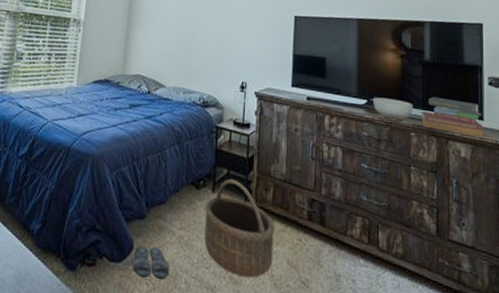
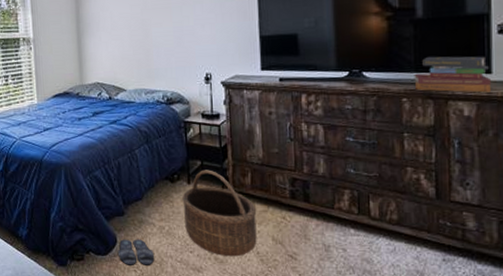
bowl: present [372,97,414,121] -> none [354,65,405,88]

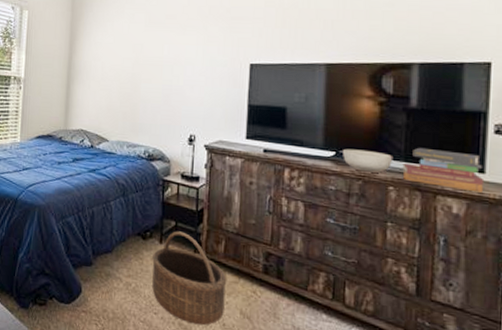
slippers: present [117,239,154,265] -> none [80,290,117,321]
bowl: none [354,65,405,88] -> present [342,148,394,174]

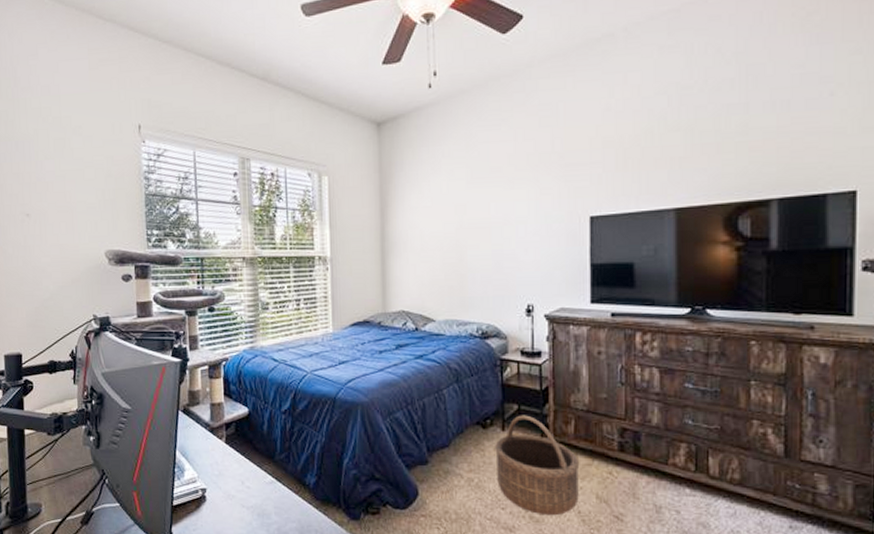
bowl: present [342,148,394,174] -> none [697,303,754,329]
books: present [402,147,485,193] -> none [764,294,853,338]

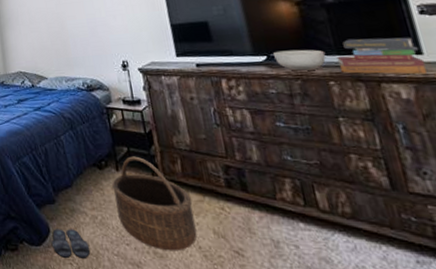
slippers: none [418,491,460,522] -> present [51,229,90,258]
bowl: none [697,303,754,329] -> present [272,49,326,72]
books: none [764,294,853,338] -> present [336,37,427,75]

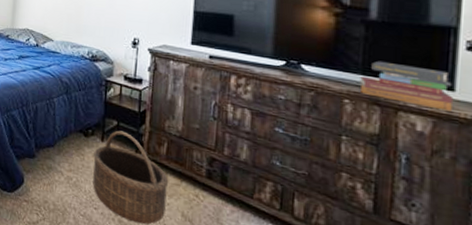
slippers: present [51,229,90,258] -> none [23,180,58,212]
bowl: present [272,49,326,72] -> none [292,58,350,86]

